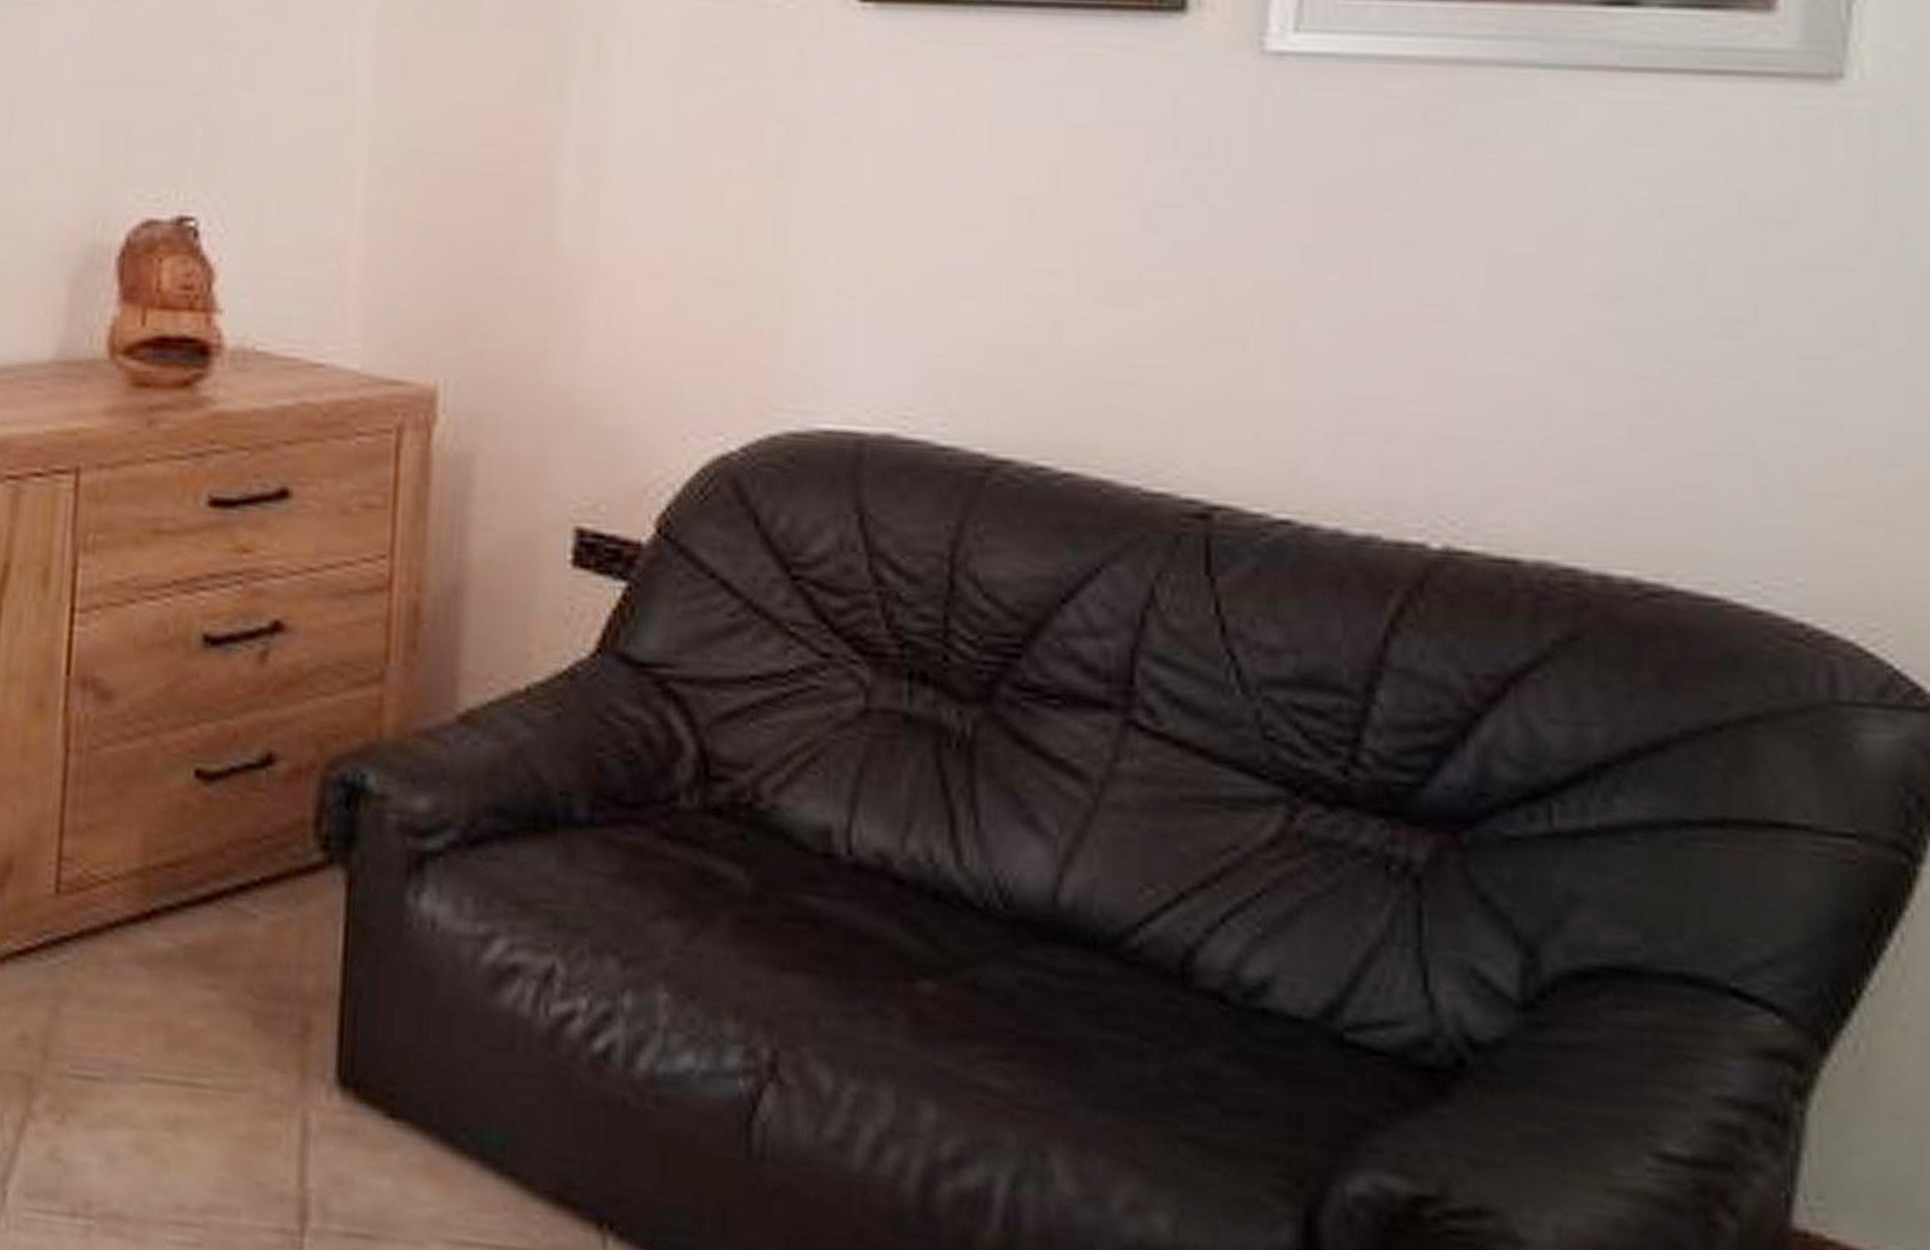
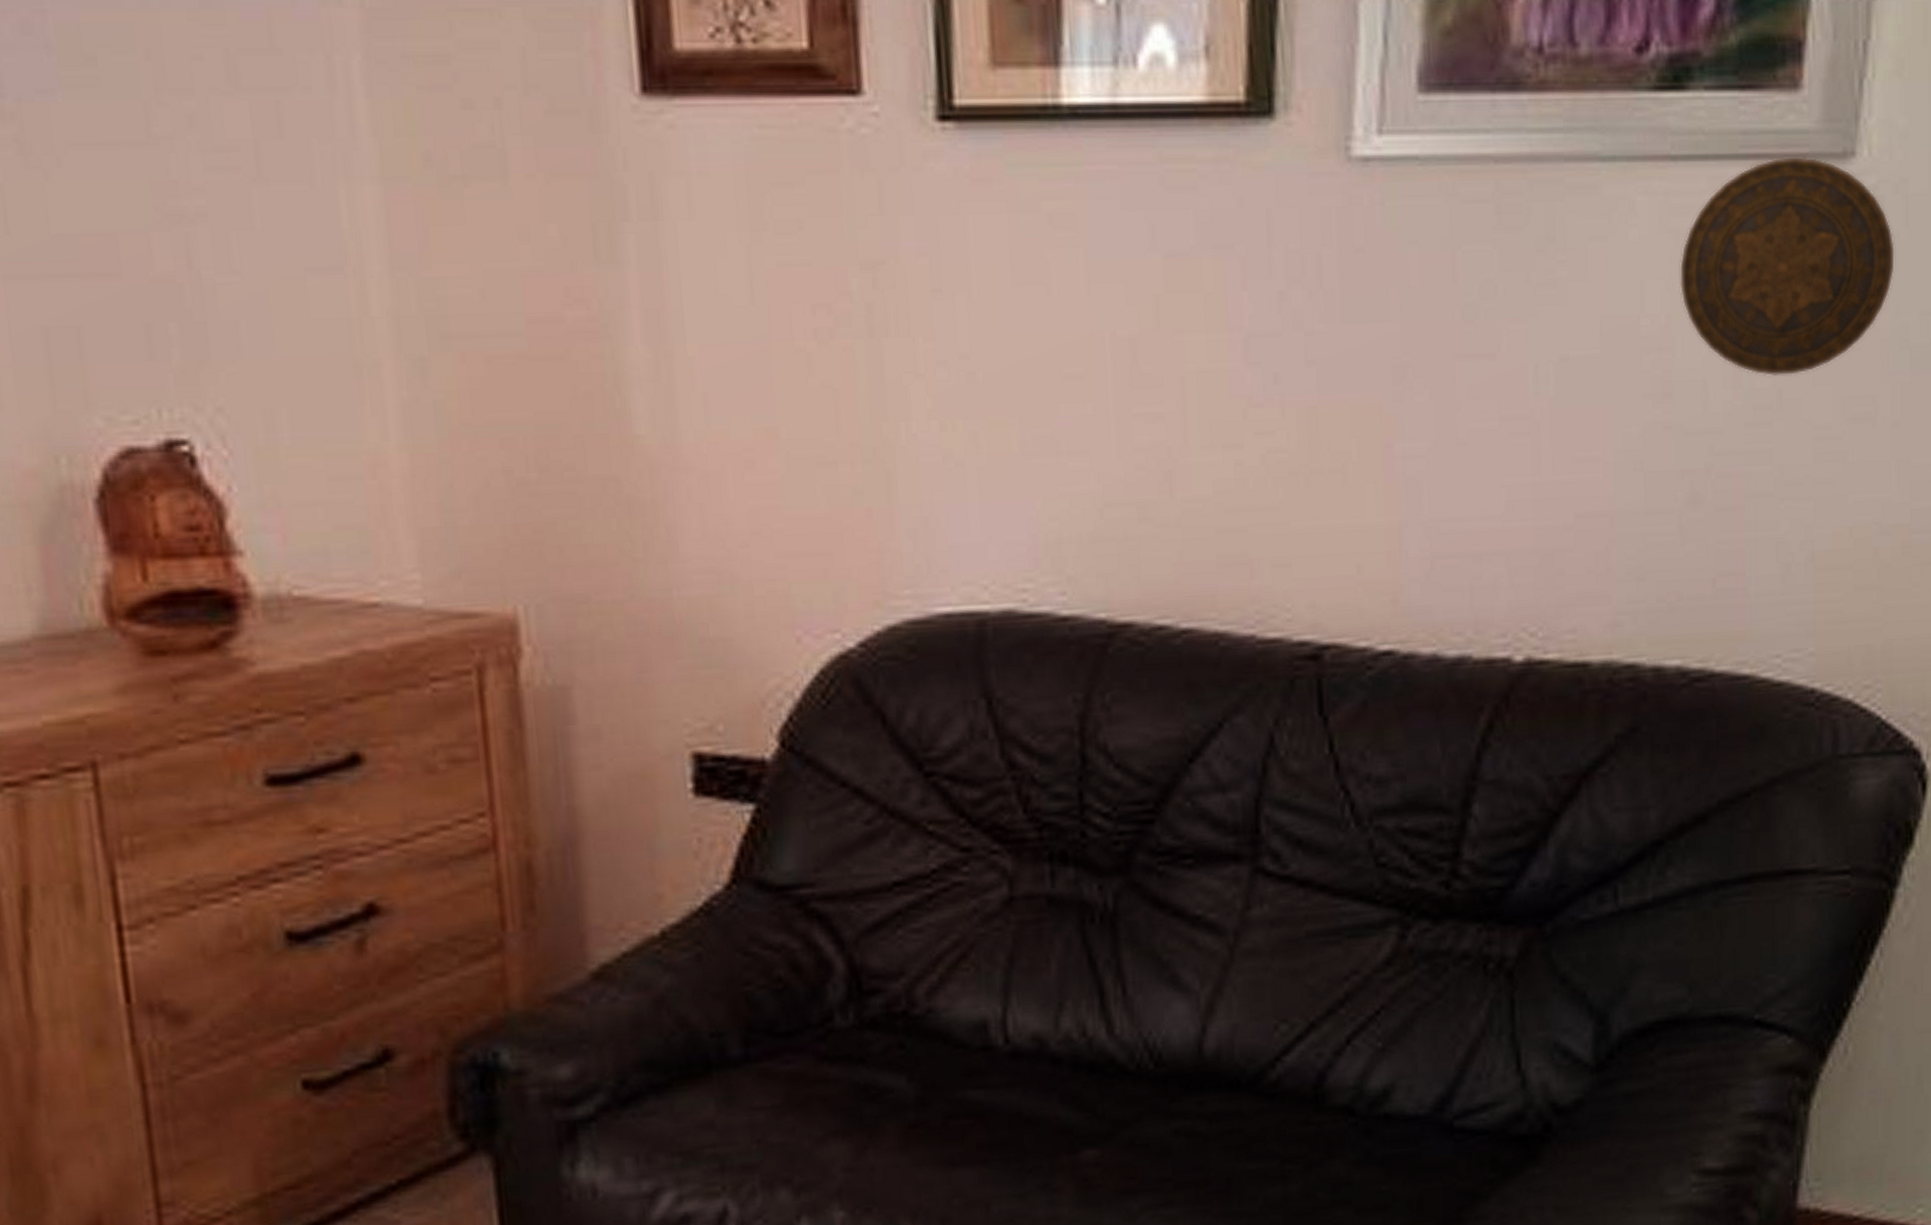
decorative plate: none [1630,75,1897,291] -> present [1679,157,1895,377]

